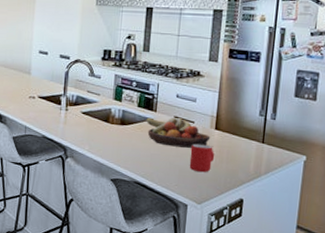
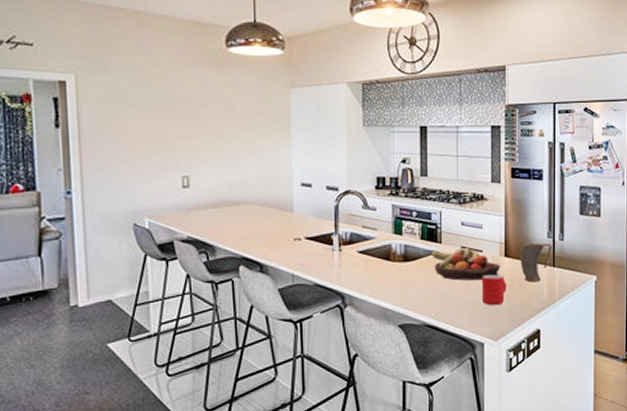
mug: none [229,120,265,155] -> present [520,244,553,281]

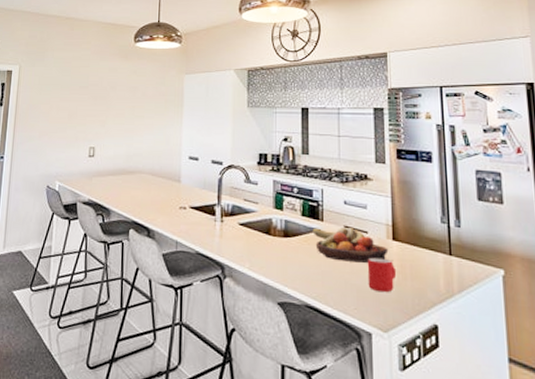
mug: present [520,244,553,281] -> none [410,228,449,270]

